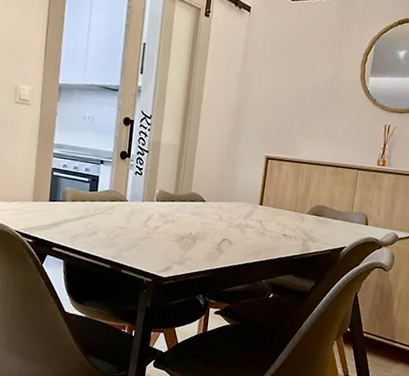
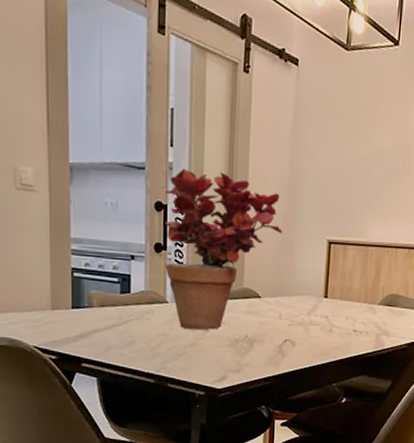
potted plant: none [128,92,228,227] -> present [165,168,283,330]

